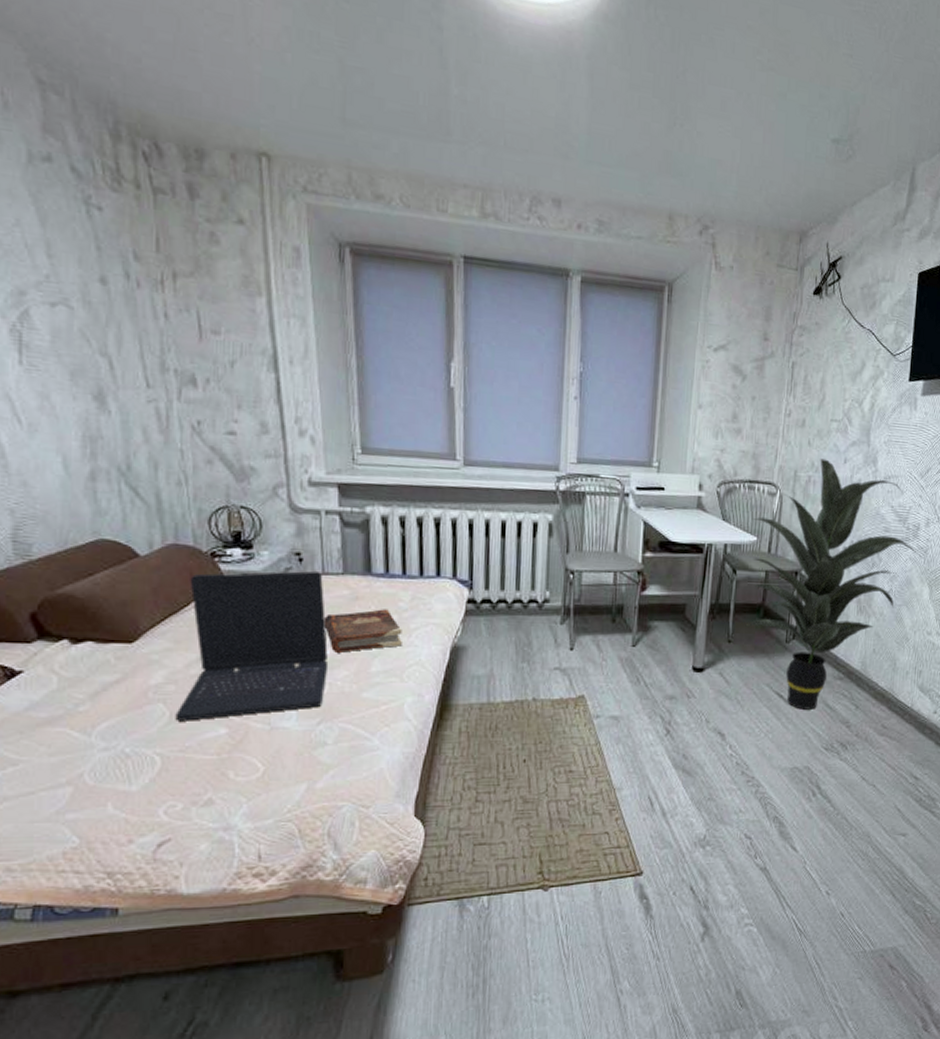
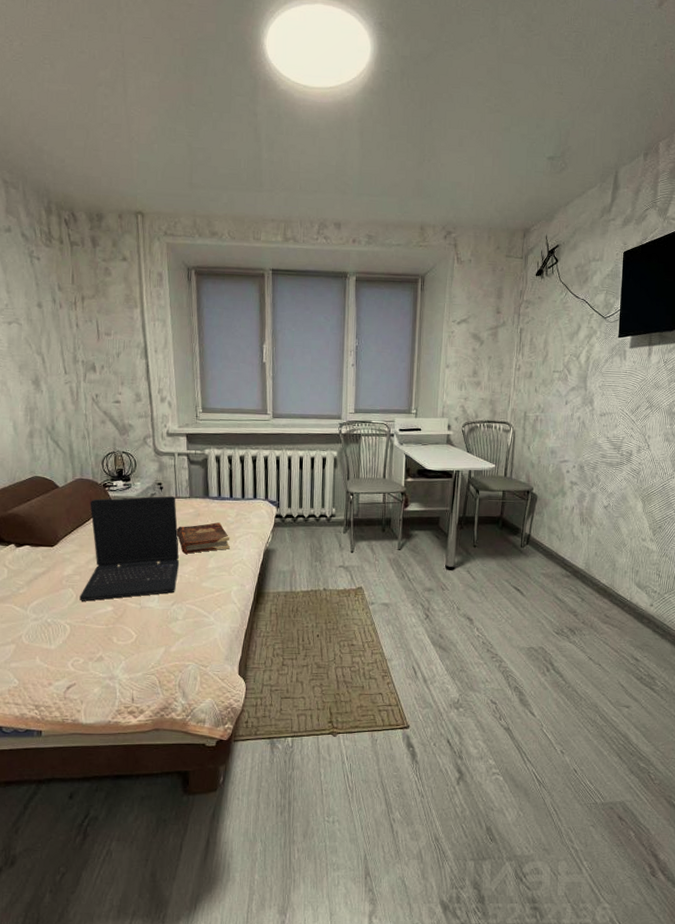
indoor plant: present [745,458,918,710] -> none [487,402,632,601]

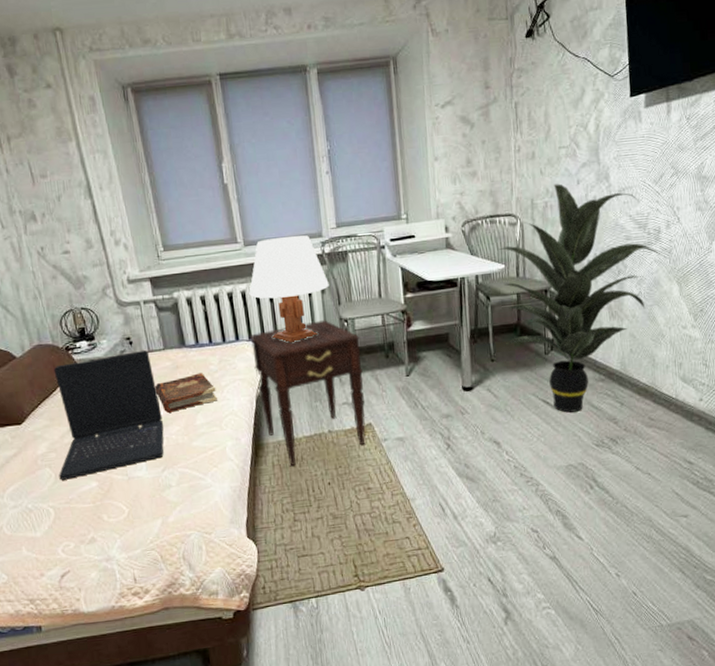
nightstand: none [266,491,362,615] -> present [250,320,366,466]
table lamp: none [271,414,342,507] -> present [249,235,329,342]
indoor plant: none [487,402,632,601] -> present [497,184,663,413]

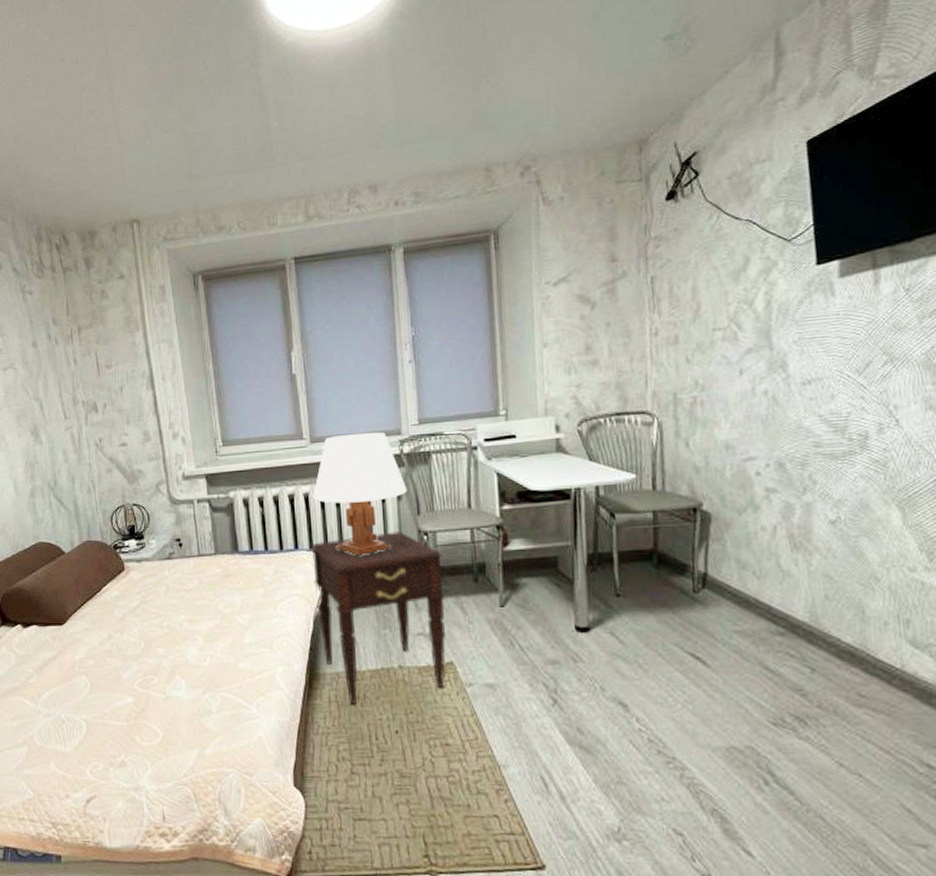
laptop: present [53,350,164,480] -> none [95,554,209,691]
book: present [155,373,217,414] -> none [202,584,269,628]
indoor plant: present [497,184,663,413] -> none [625,374,873,674]

